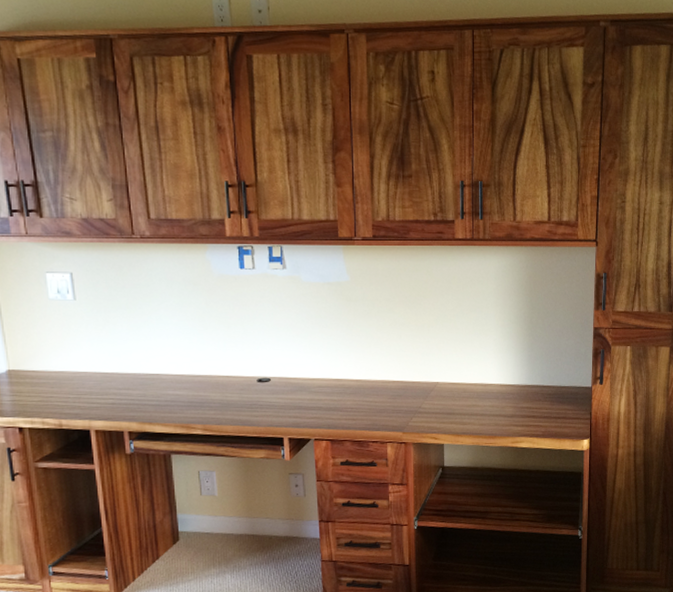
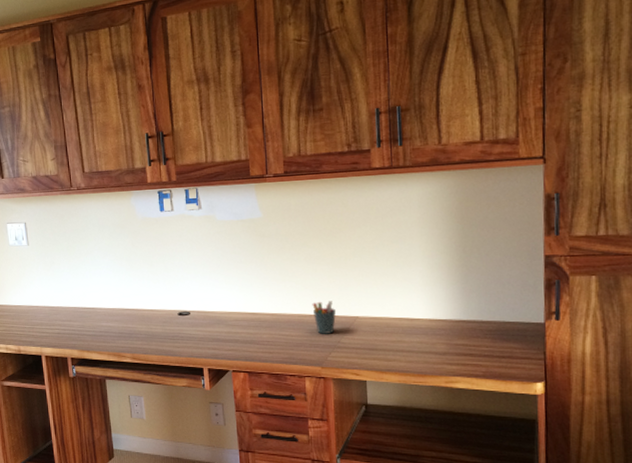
pen holder: none [396,367,419,401] -> present [312,301,337,335]

